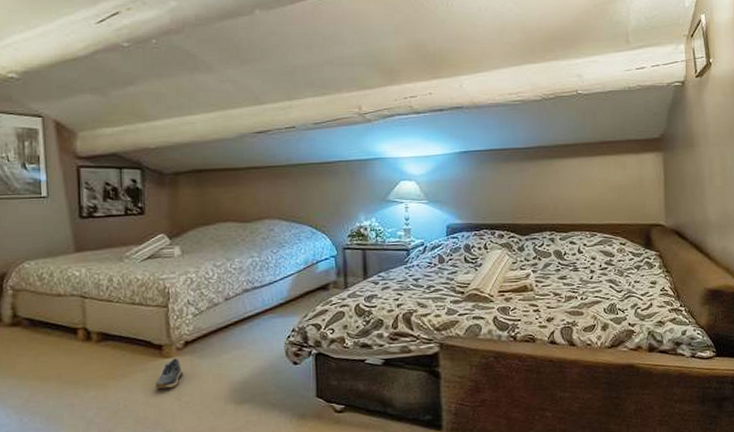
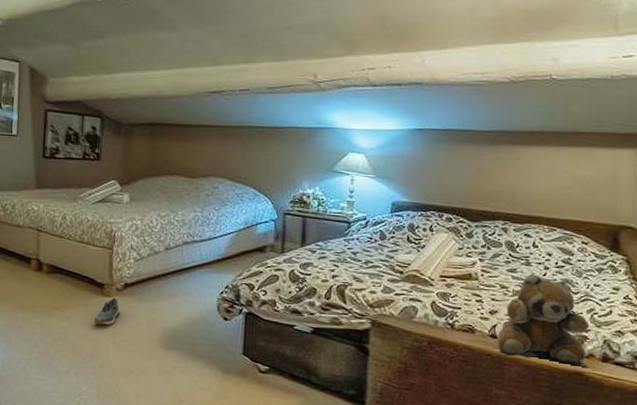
teddy bear: none [555,279,637,360] -> present [496,274,590,367]

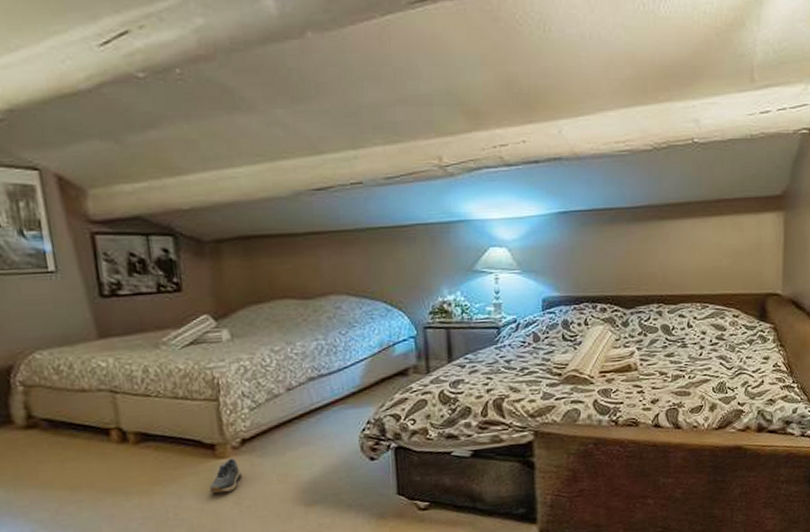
teddy bear: present [496,274,590,367] -> none [660,355,745,444]

